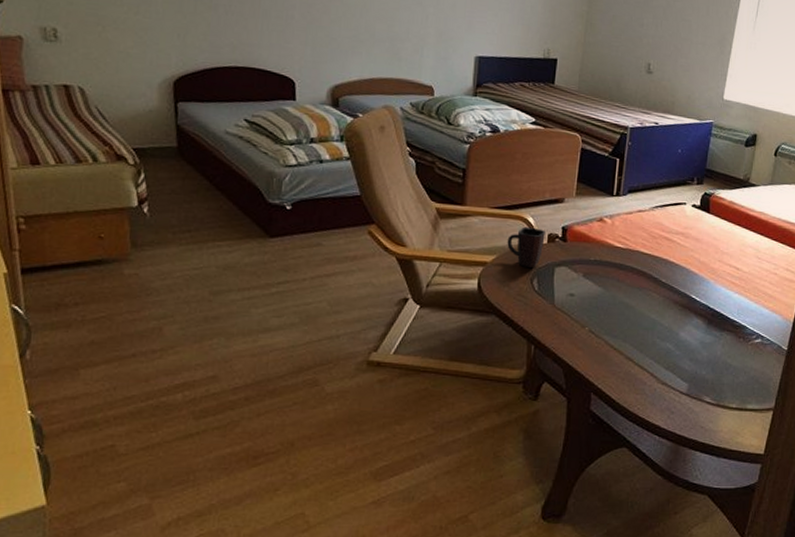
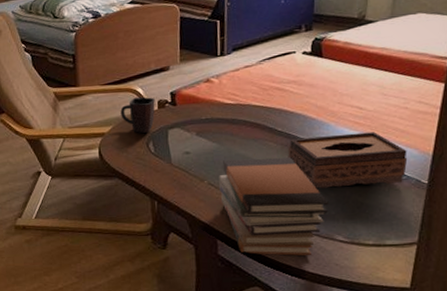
book stack: none [600,307,701,417] -> present [219,157,329,256]
tissue box: none [668,292,773,347] -> present [288,132,408,189]

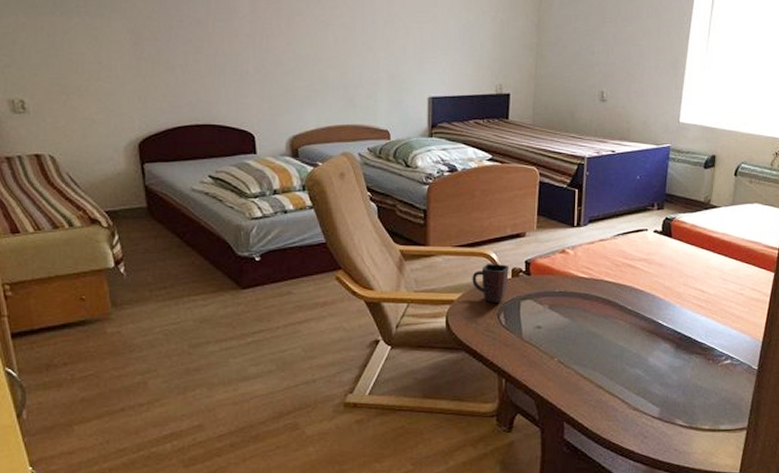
book stack: present [219,157,329,256] -> none [569,336,671,441]
tissue box: present [288,132,408,189] -> none [636,316,742,371]

